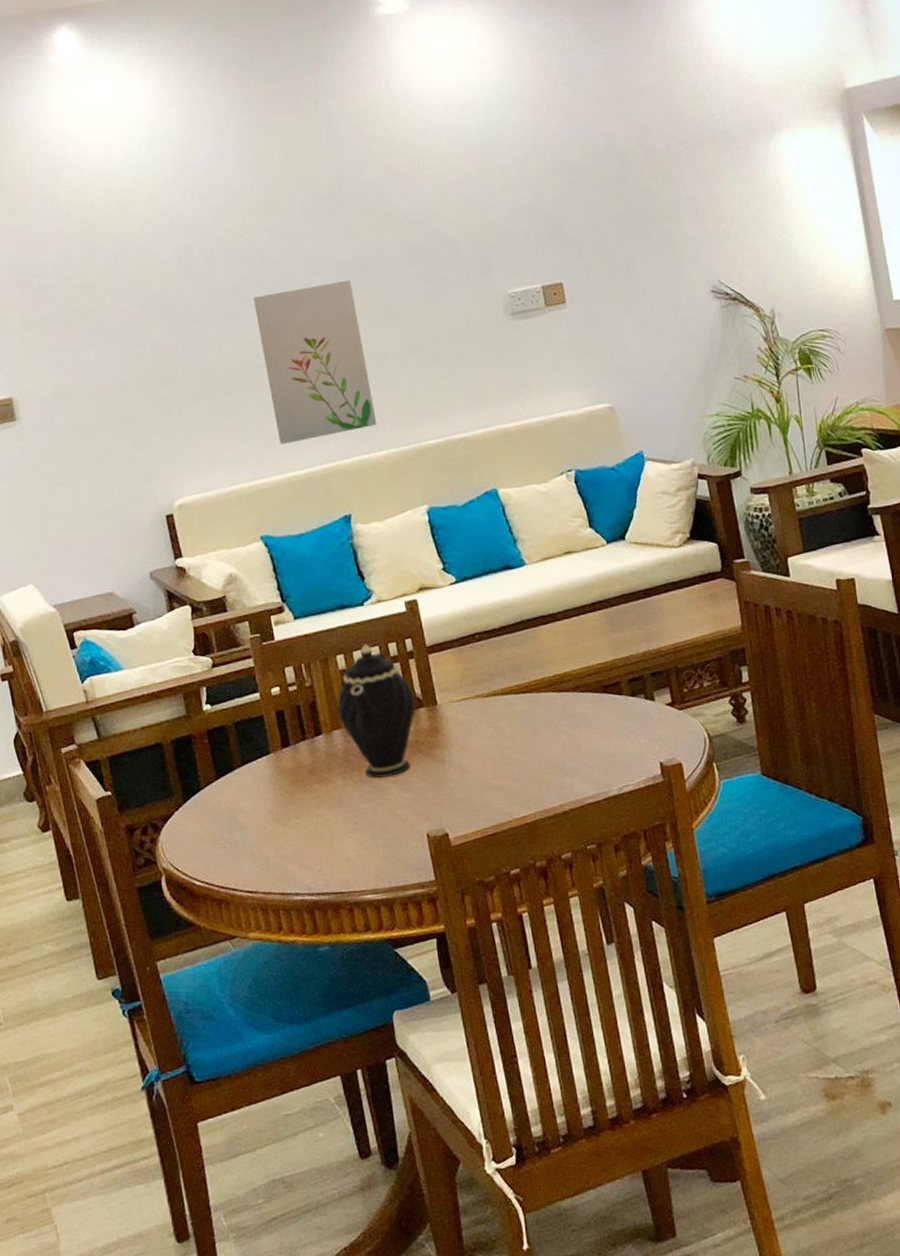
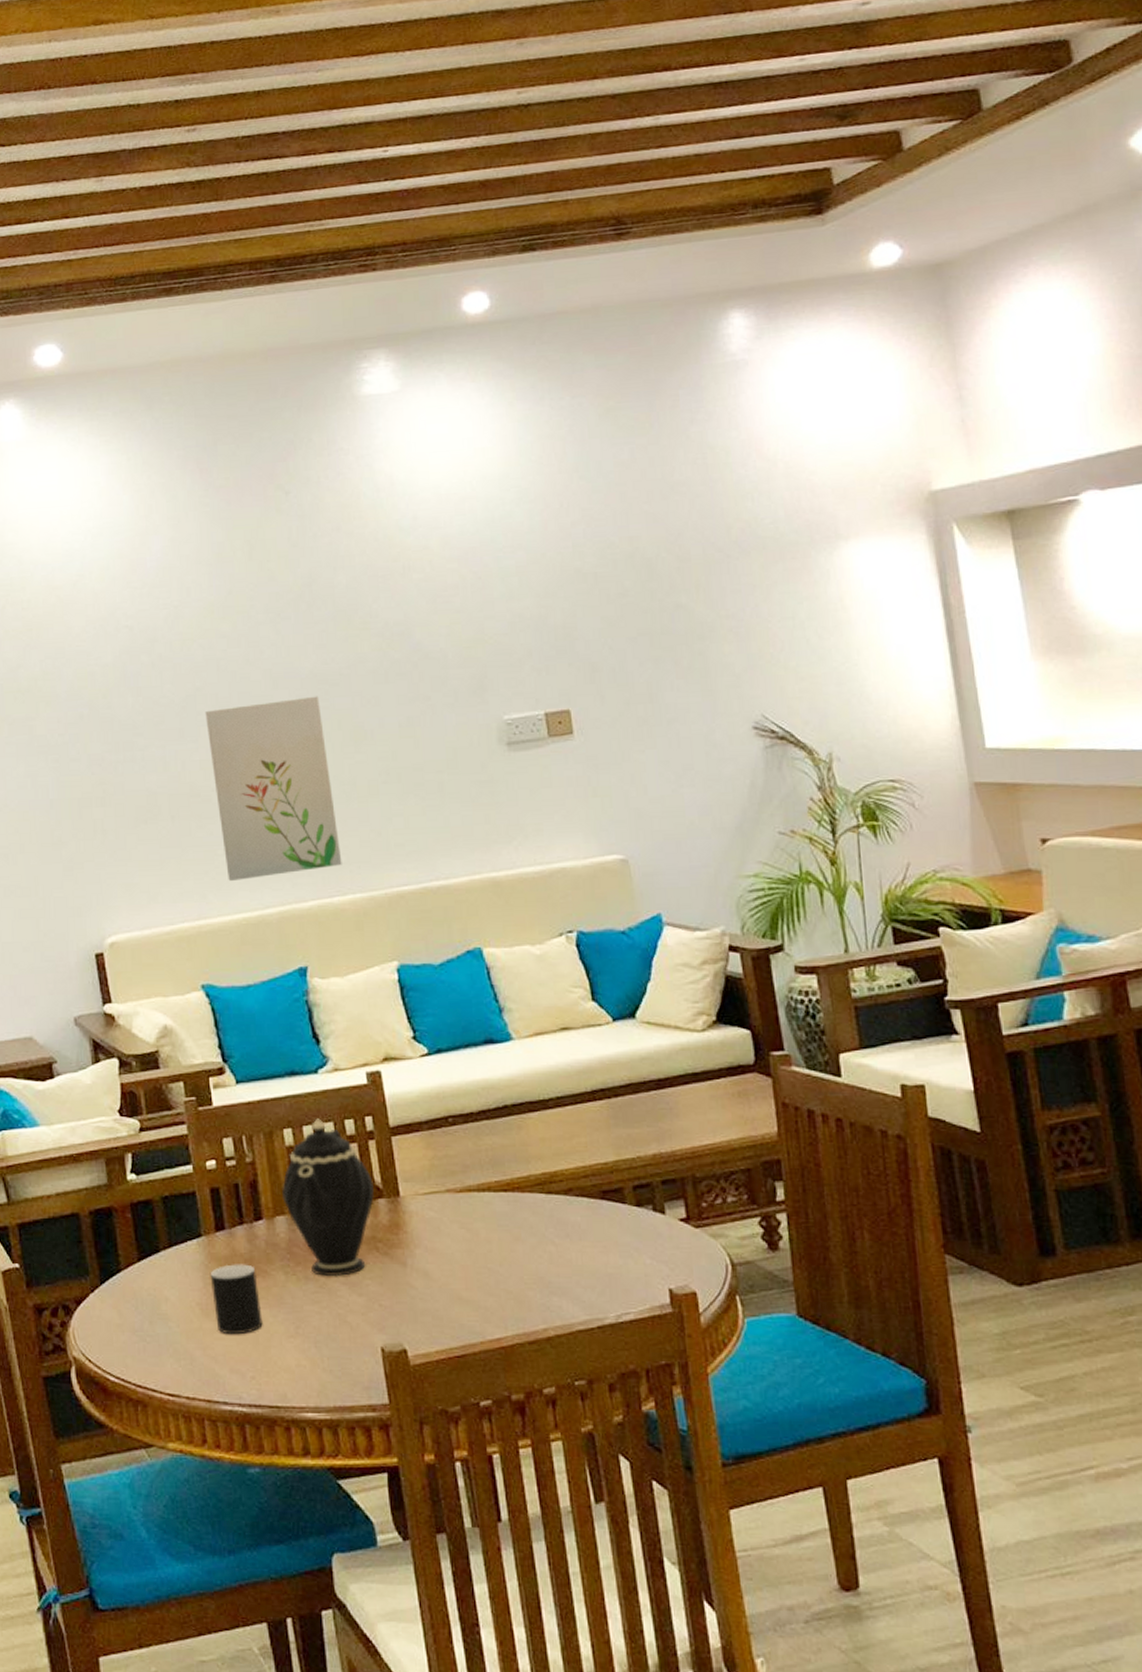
cup: none [278,774,326,836] -> present [210,1264,263,1335]

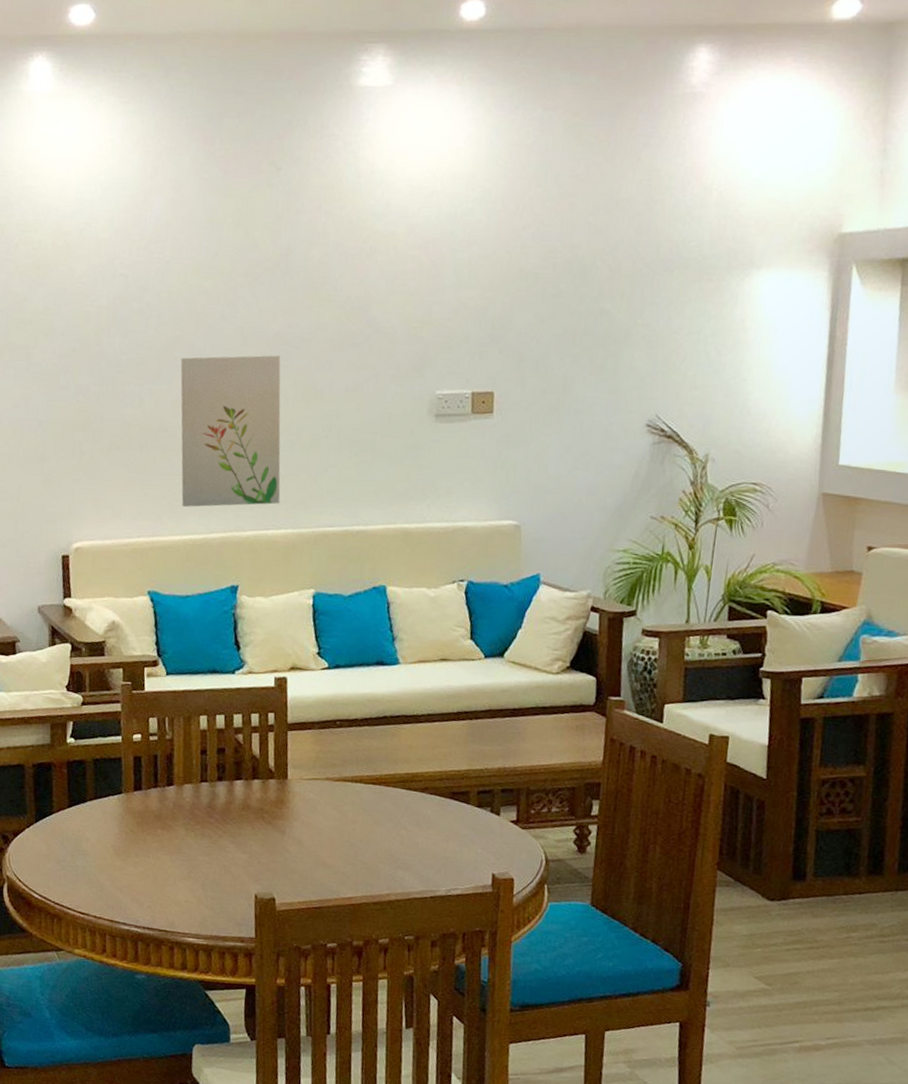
cup: present [210,1264,263,1335] -> none [125,818,163,873]
teapot: present [282,1118,374,1277] -> none [192,710,268,837]

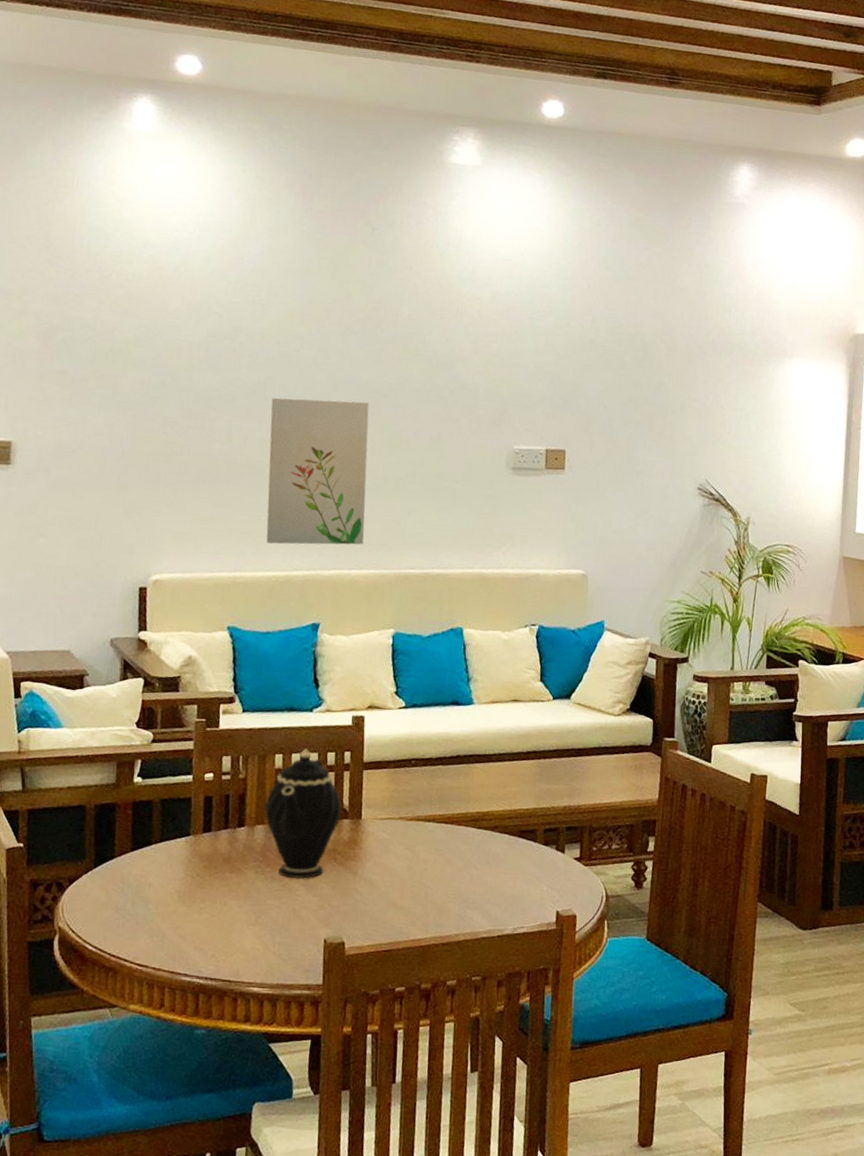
teapot: none [192,710,268,837] -> present [264,748,342,879]

